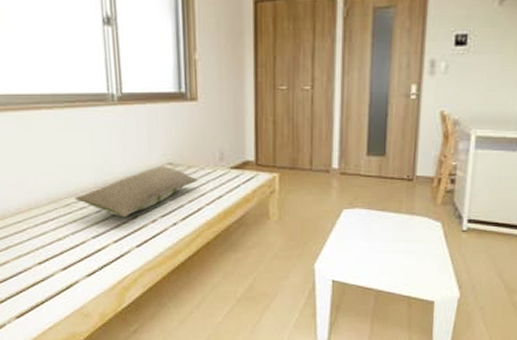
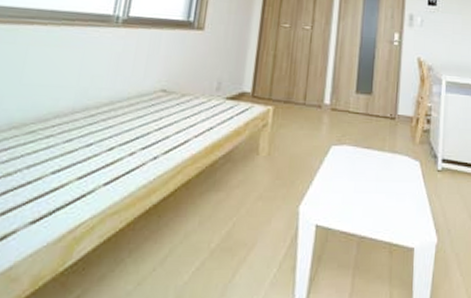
pillow: present [74,165,199,218] -> none [43,92,192,149]

